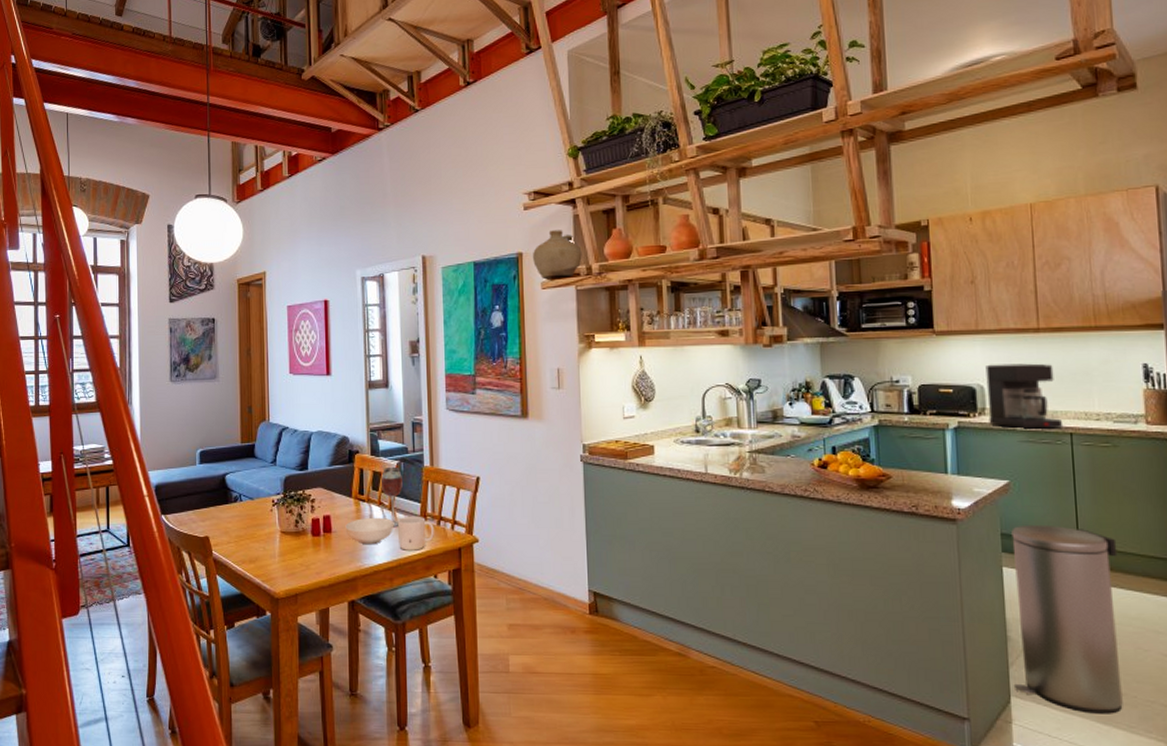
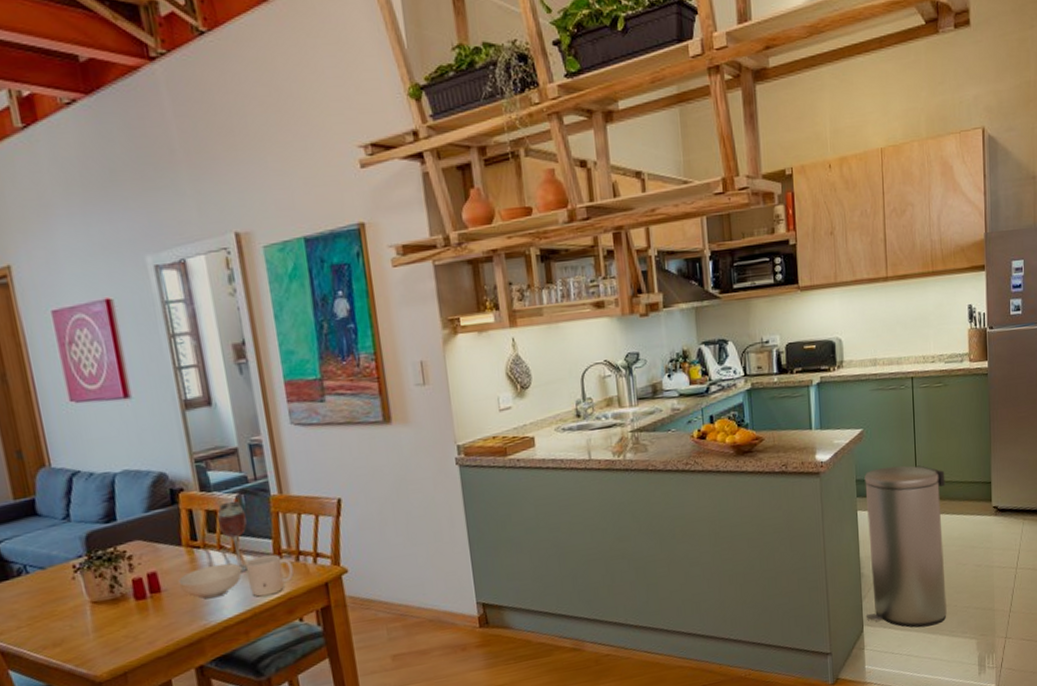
ceramic jug: present [533,230,582,280] -> none [377,192,437,255]
coffee maker: present [985,363,1064,429] -> none [843,312,906,378]

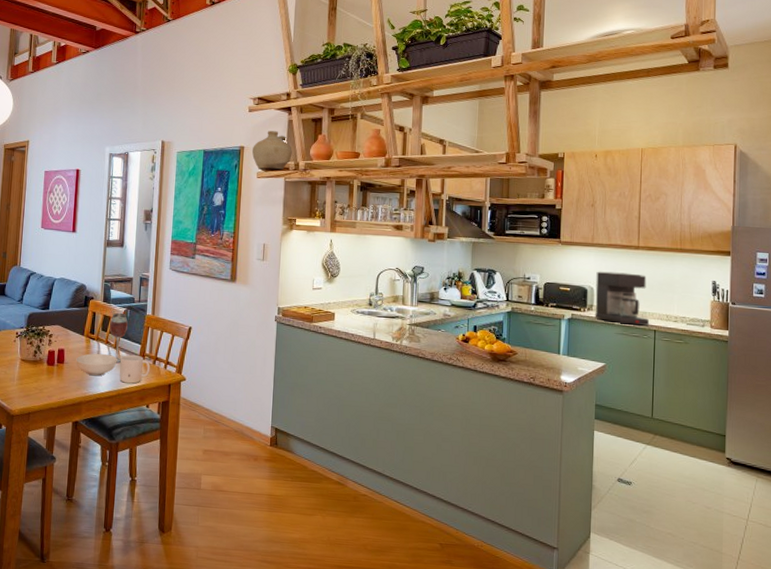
ceramic jug: none [377,192,437,255] -> present [252,131,292,172]
coffee maker: none [843,312,906,378] -> present [595,271,650,326]
pedal bin: present [864,465,947,628] -> none [593,399,680,551]

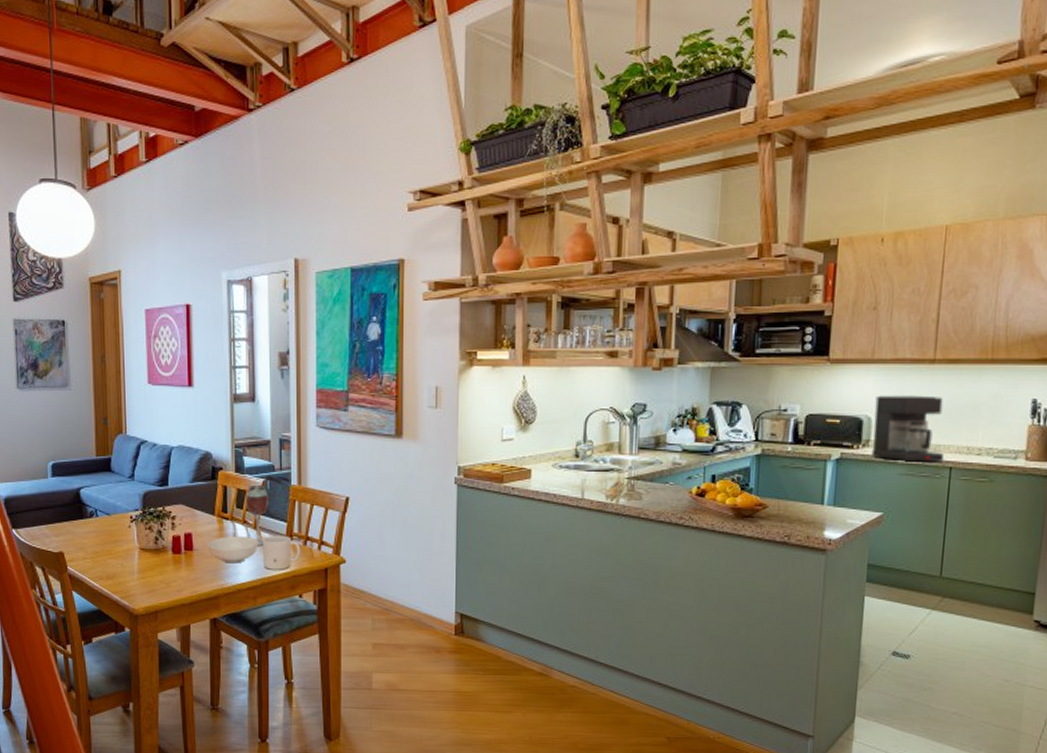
ceramic jug: present [252,131,292,172] -> none [416,235,469,290]

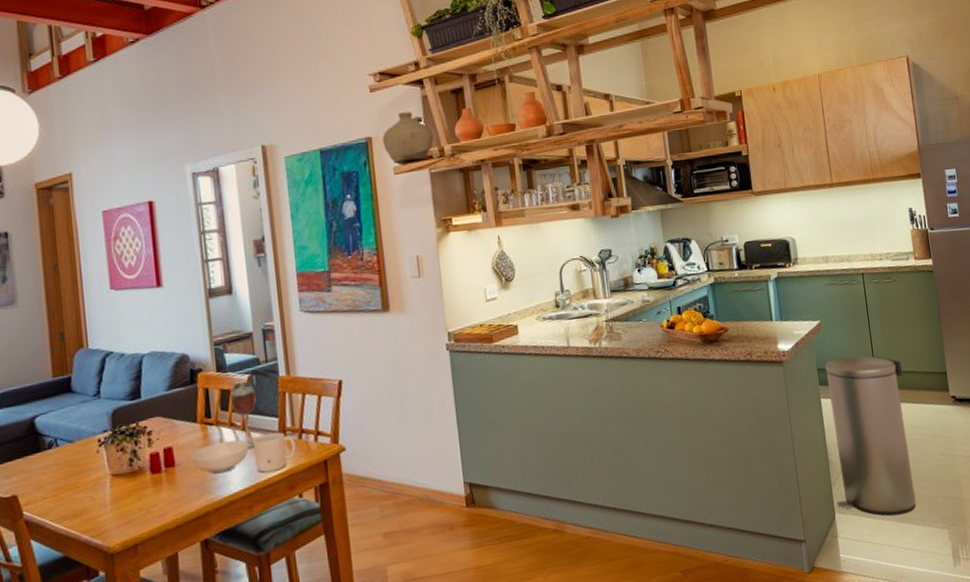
ceramic jug: none [416,235,469,290] -> present [383,112,434,165]
pedal bin: none [859,556,978,733] -> present [825,355,916,516]
coffee maker: present [871,395,944,462] -> none [795,214,857,274]

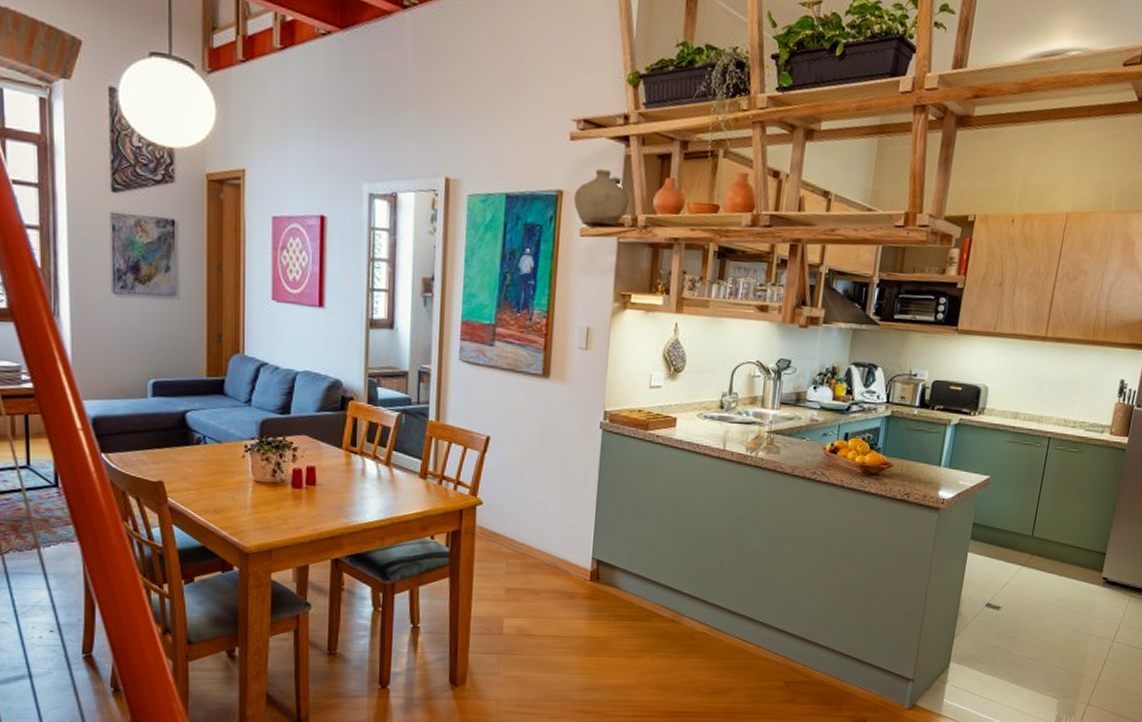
bowl: present [191,440,250,474] -> none [332,471,390,501]
wineglass: present [230,381,256,448] -> none [377,418,403,483]
mug: present [252,432,297,473] -> none [393,472,436,510]
pedal bin: present [825,355,916,516] -> none [954,516,1062,677]

